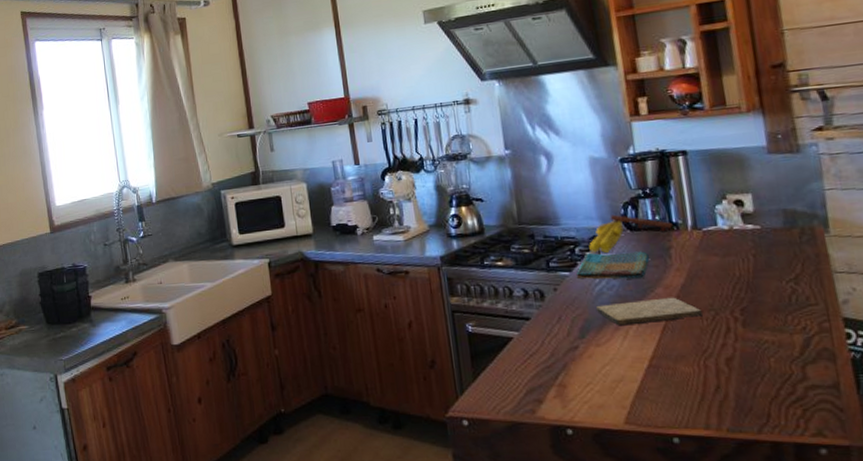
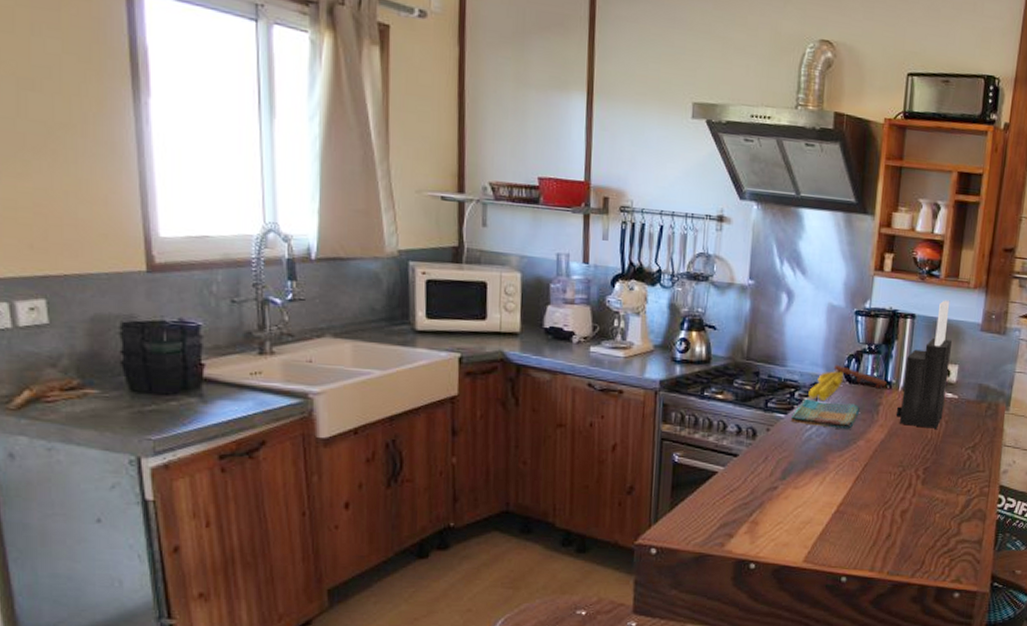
cutting board: present [595,297,702,326] -> none [801,450,892,472]
knife block: none [688,129,748,265] -> present [895,300,952,429]

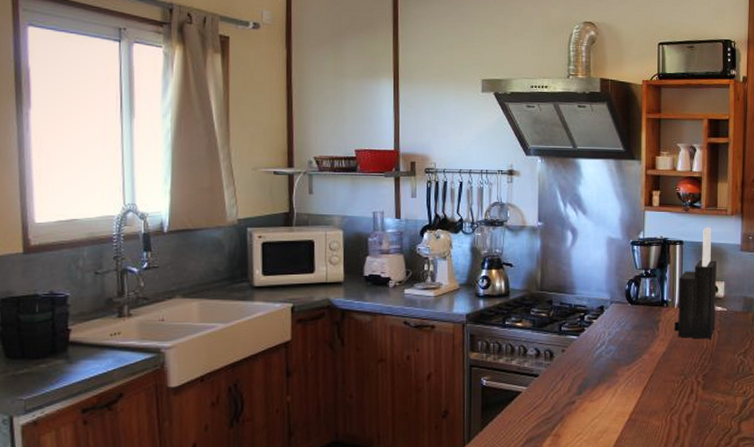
dish towel: present [791,398,860,430] -> none [583,320,642,346]
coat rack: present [808,364,887,401] -> none [596,289,664,321]

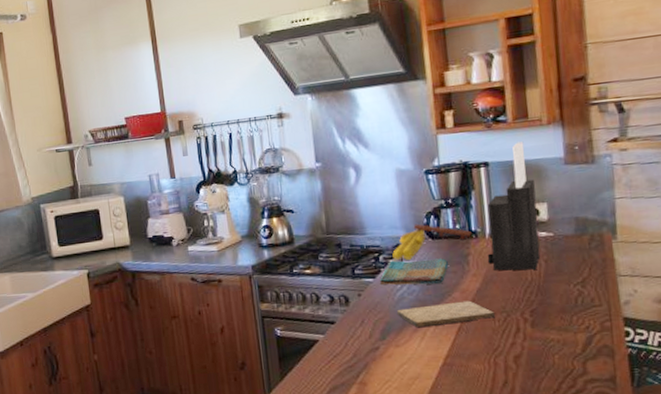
dish towel: none [583,320,642,346] -> present [380,258,448,286]
cutting board: none [594,362,675,385] -> present [396,300,495,328]
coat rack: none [596,289,664,321] -> present [392,223,472,260]

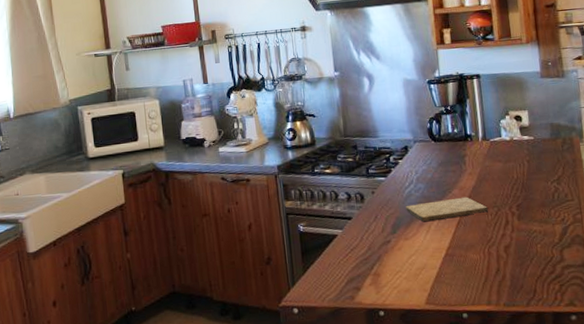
dish towel: present [380,258,448,286] -> none [391,159,448,184]
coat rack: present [392,223,472,260] -> none [401,128,467,161]
knife block: present [487,141,541,271] -> none [480,57,524,170]

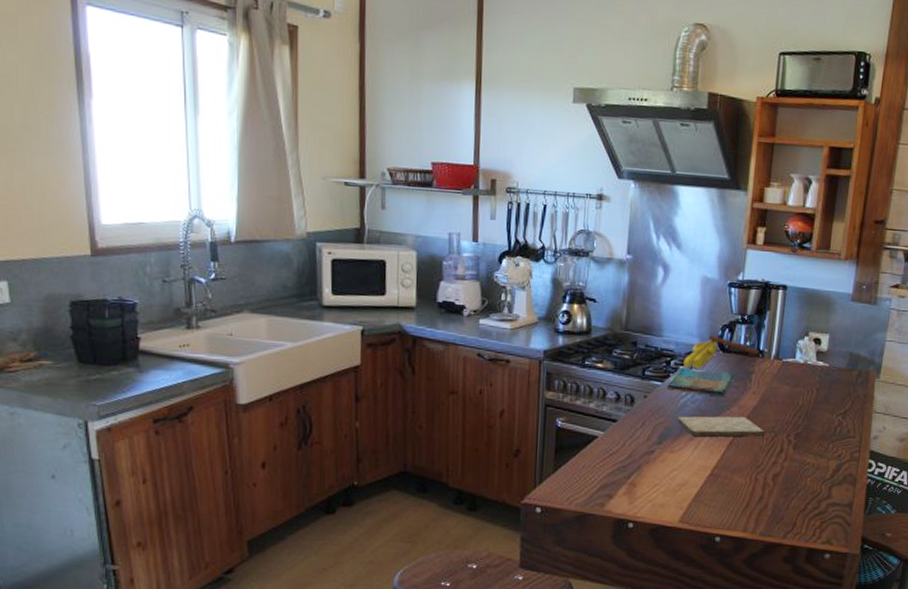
dish towel: none [391,159,448,184] -> present [667,367,733,397]
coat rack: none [401,128,467,161] -> present [683,334,759,369]

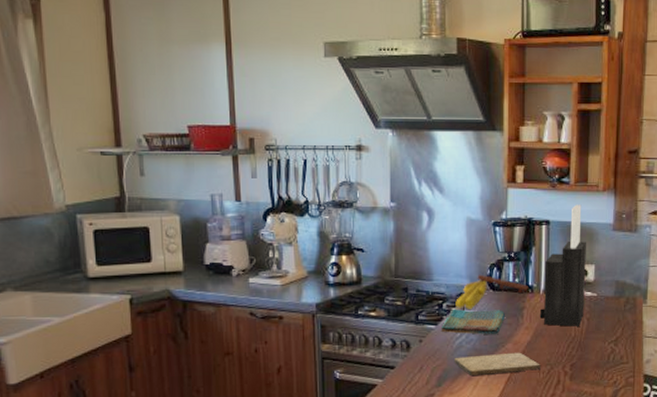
knife block: none [768,271,823,396] -> present [539,204,586,327]

